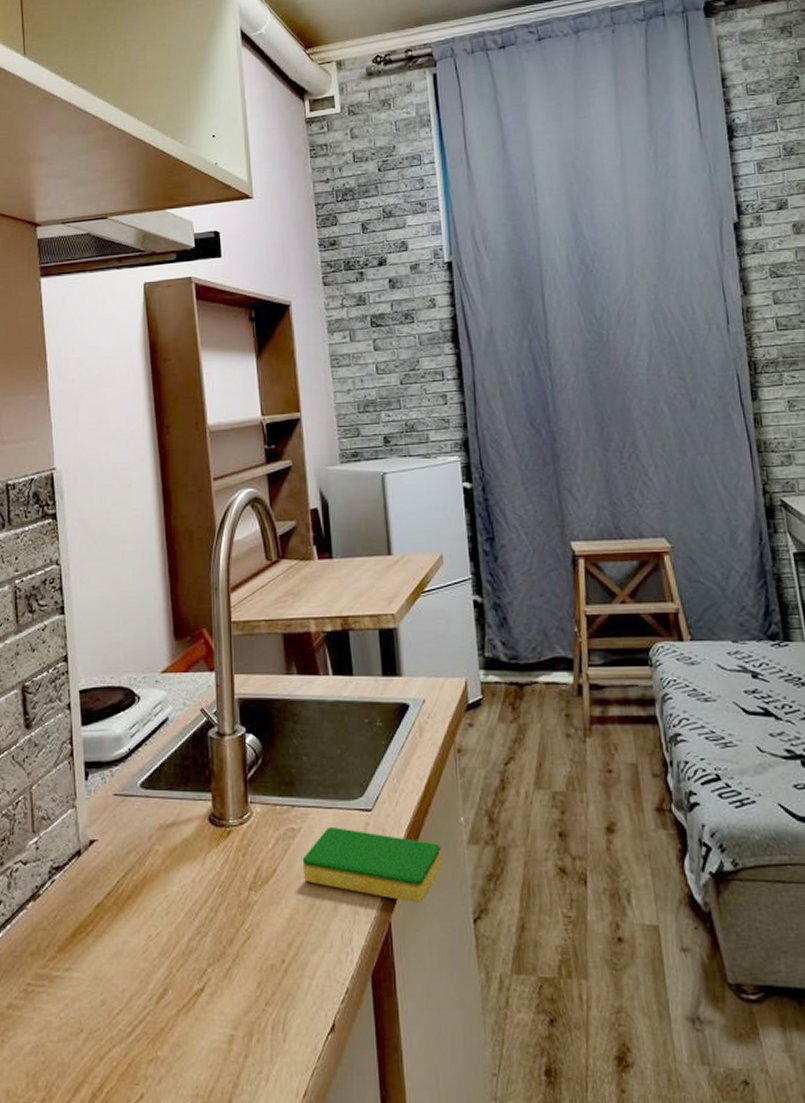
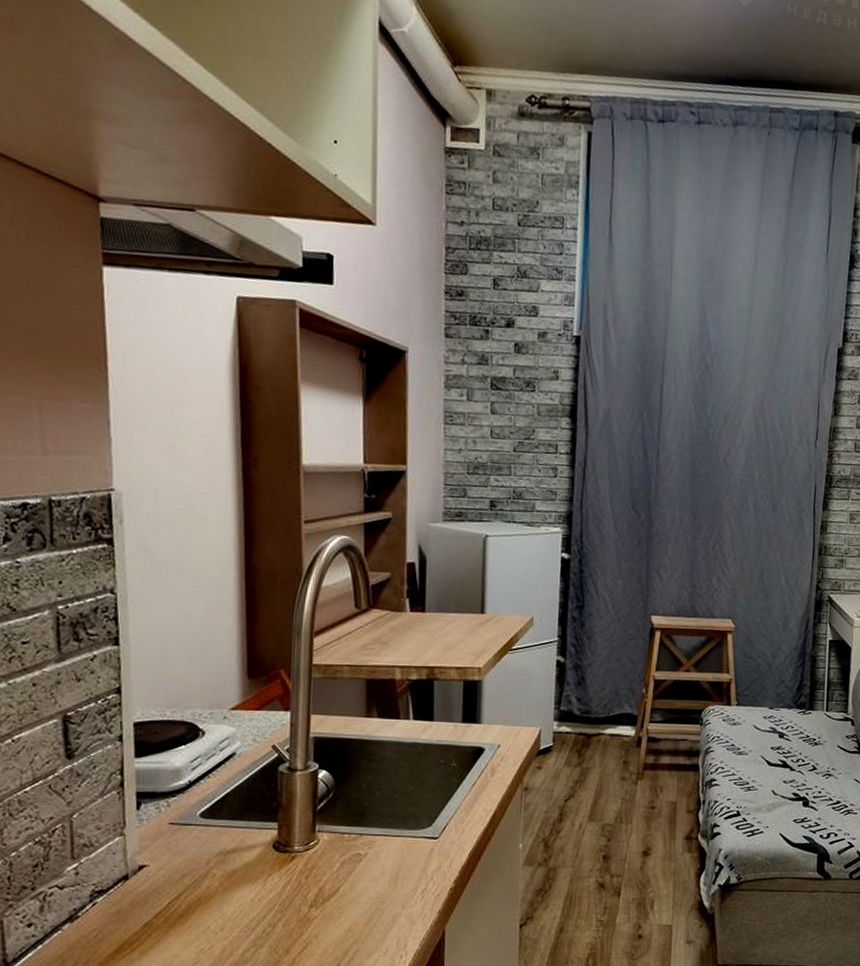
dish sponge: present [302,827,443,903] -> none [365,853,499,914]

